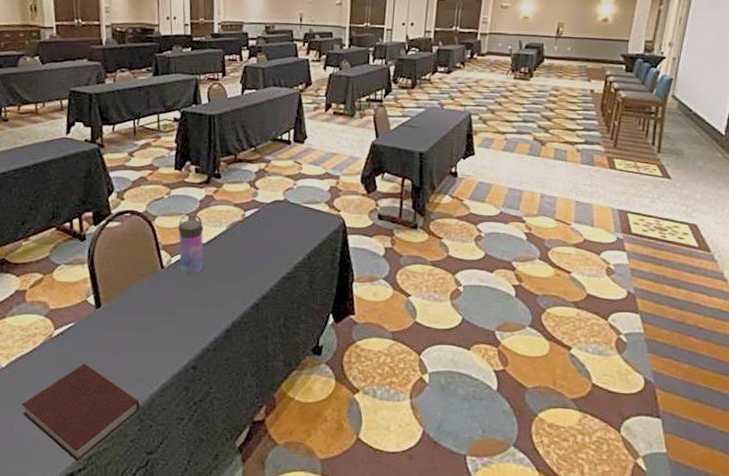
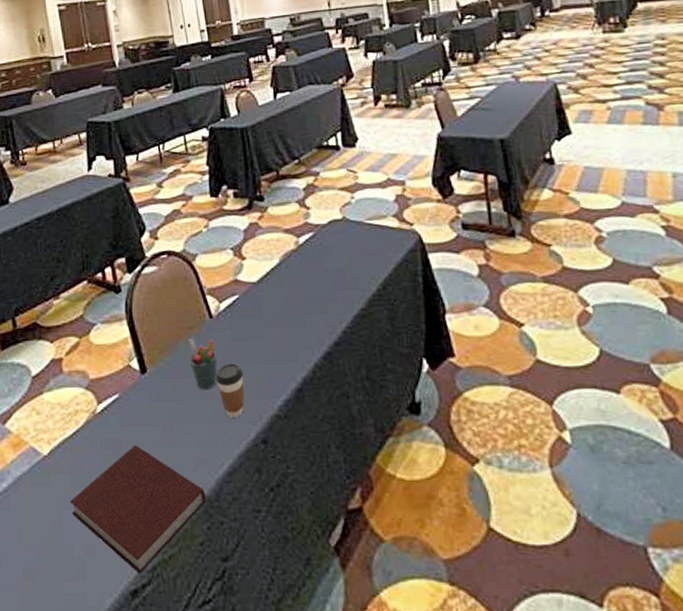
pen holder: none [139,283,163,325] -> present [189,338,217,390]
coffee cup: none [160,306,184,348] -> present [215,363,245,417]
water bottle: present [178,213,204,275] -> none [223,247,258,323]

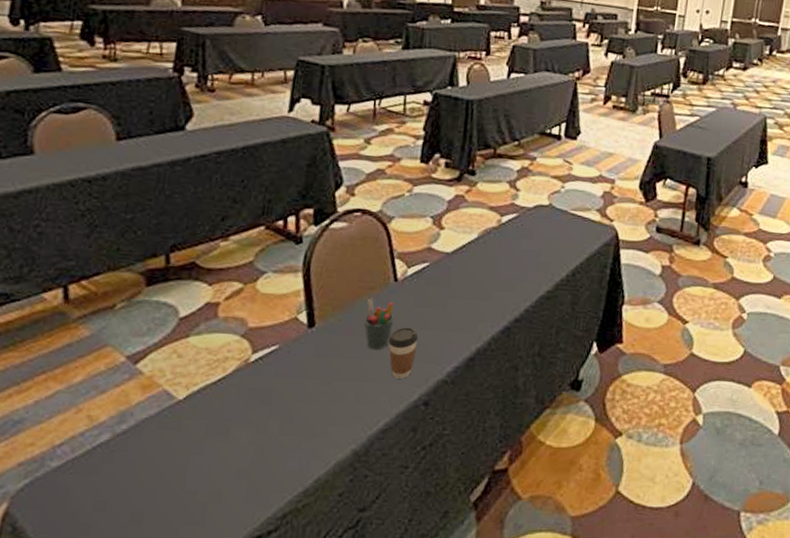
notebook: present [69,445,207,574] -> none [200,397,355,521]

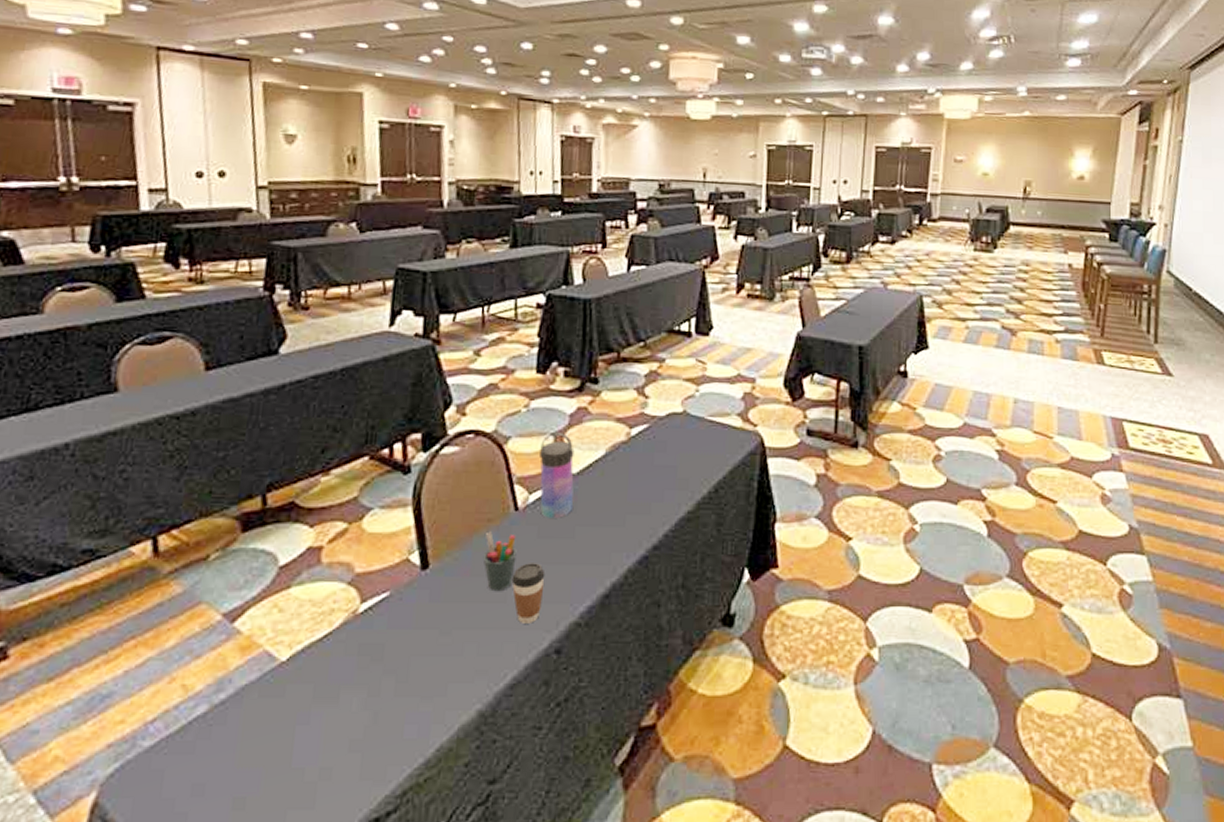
water bottle: none [417,215,451,290] -> present [540,432,575,518]

